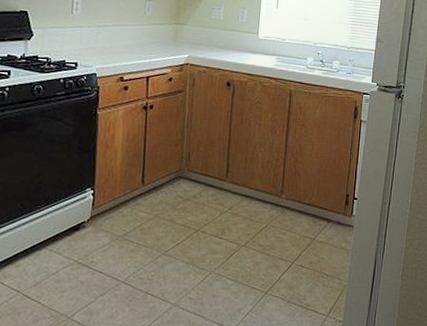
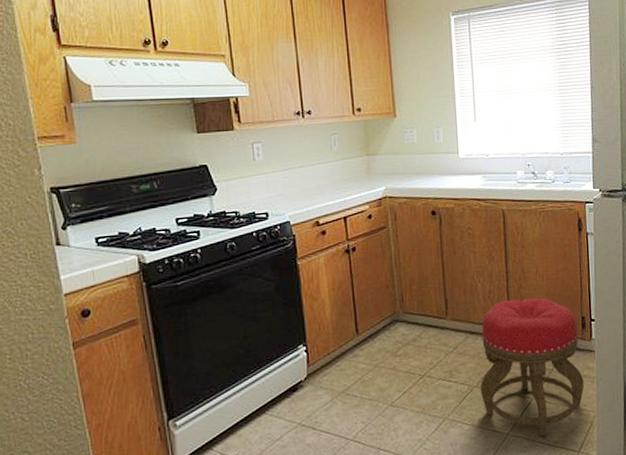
stool: none [247,171,342,299] -> present [480,297,585,437]

